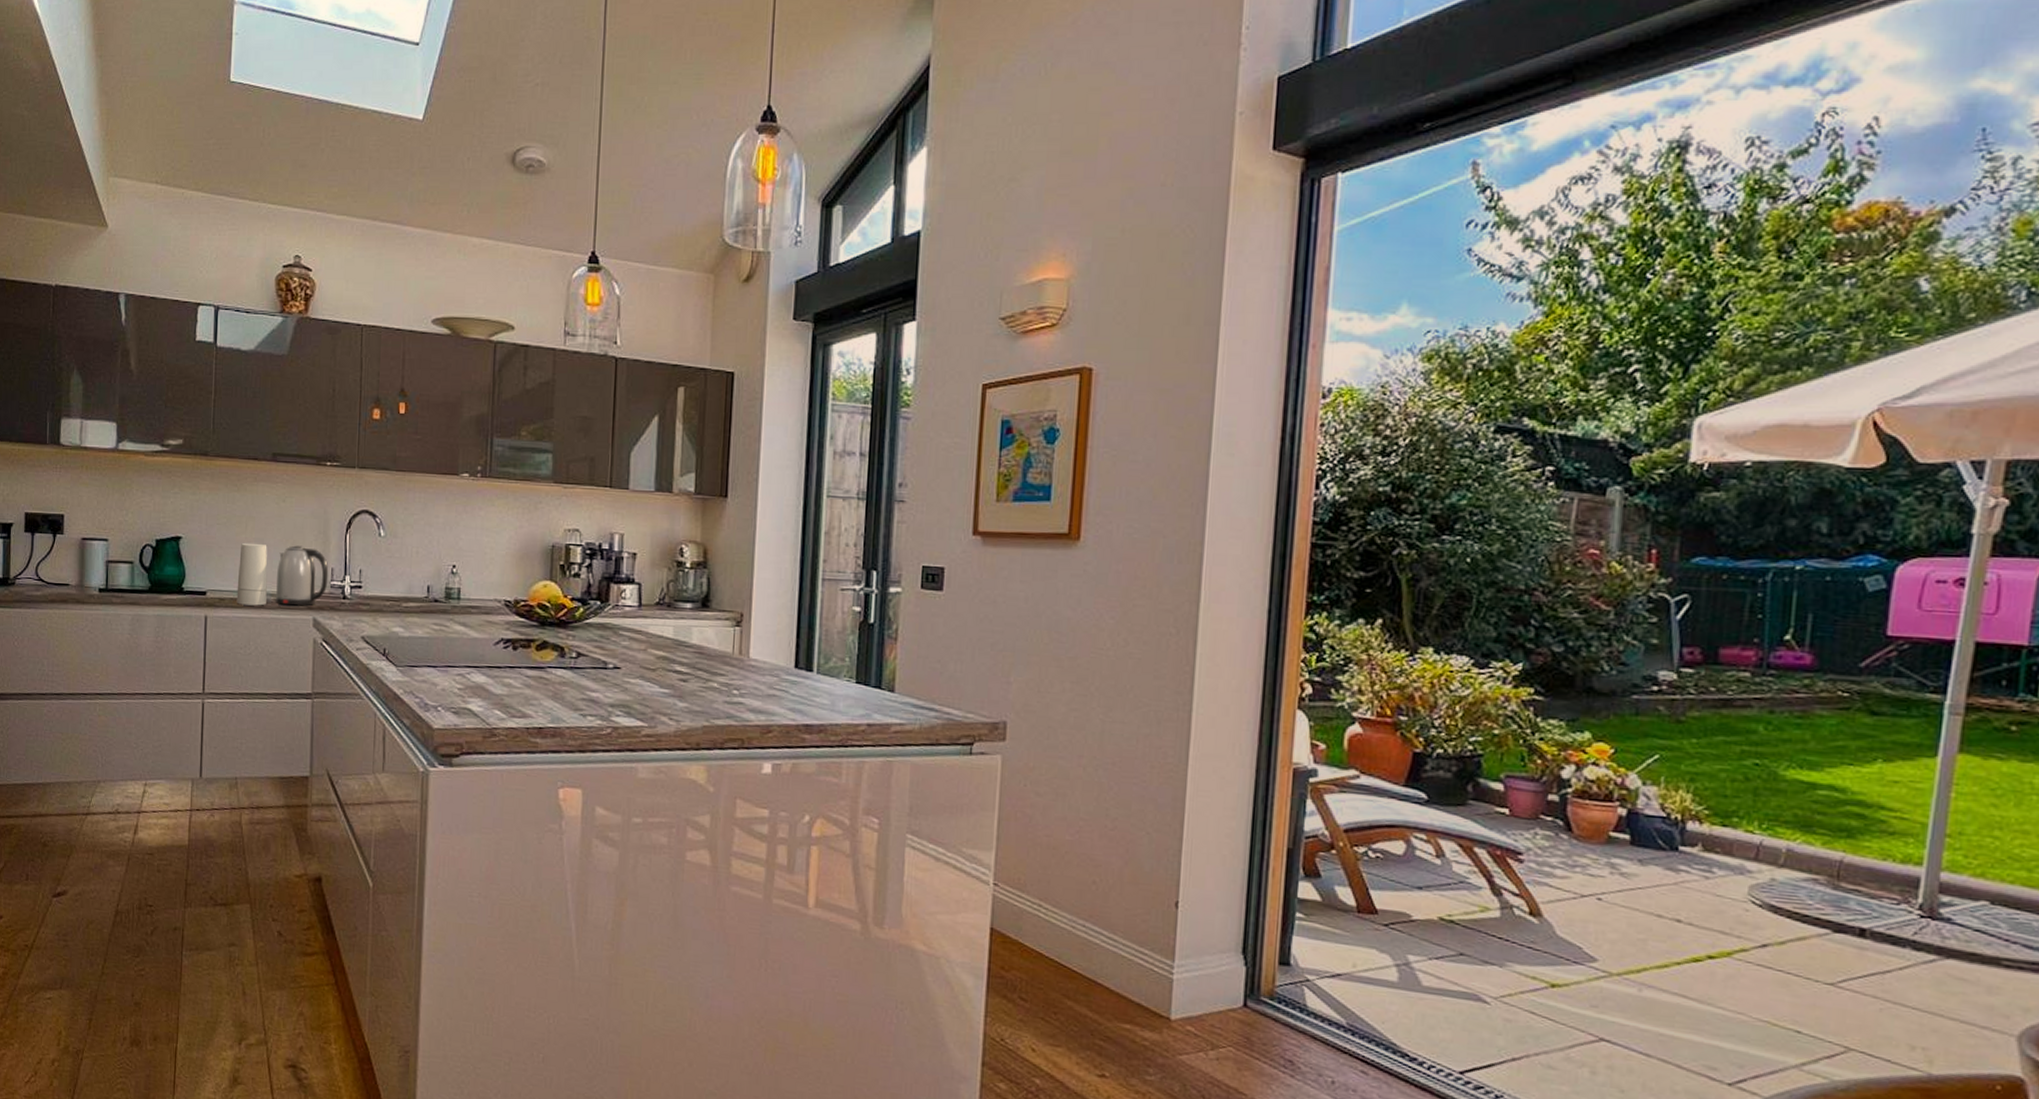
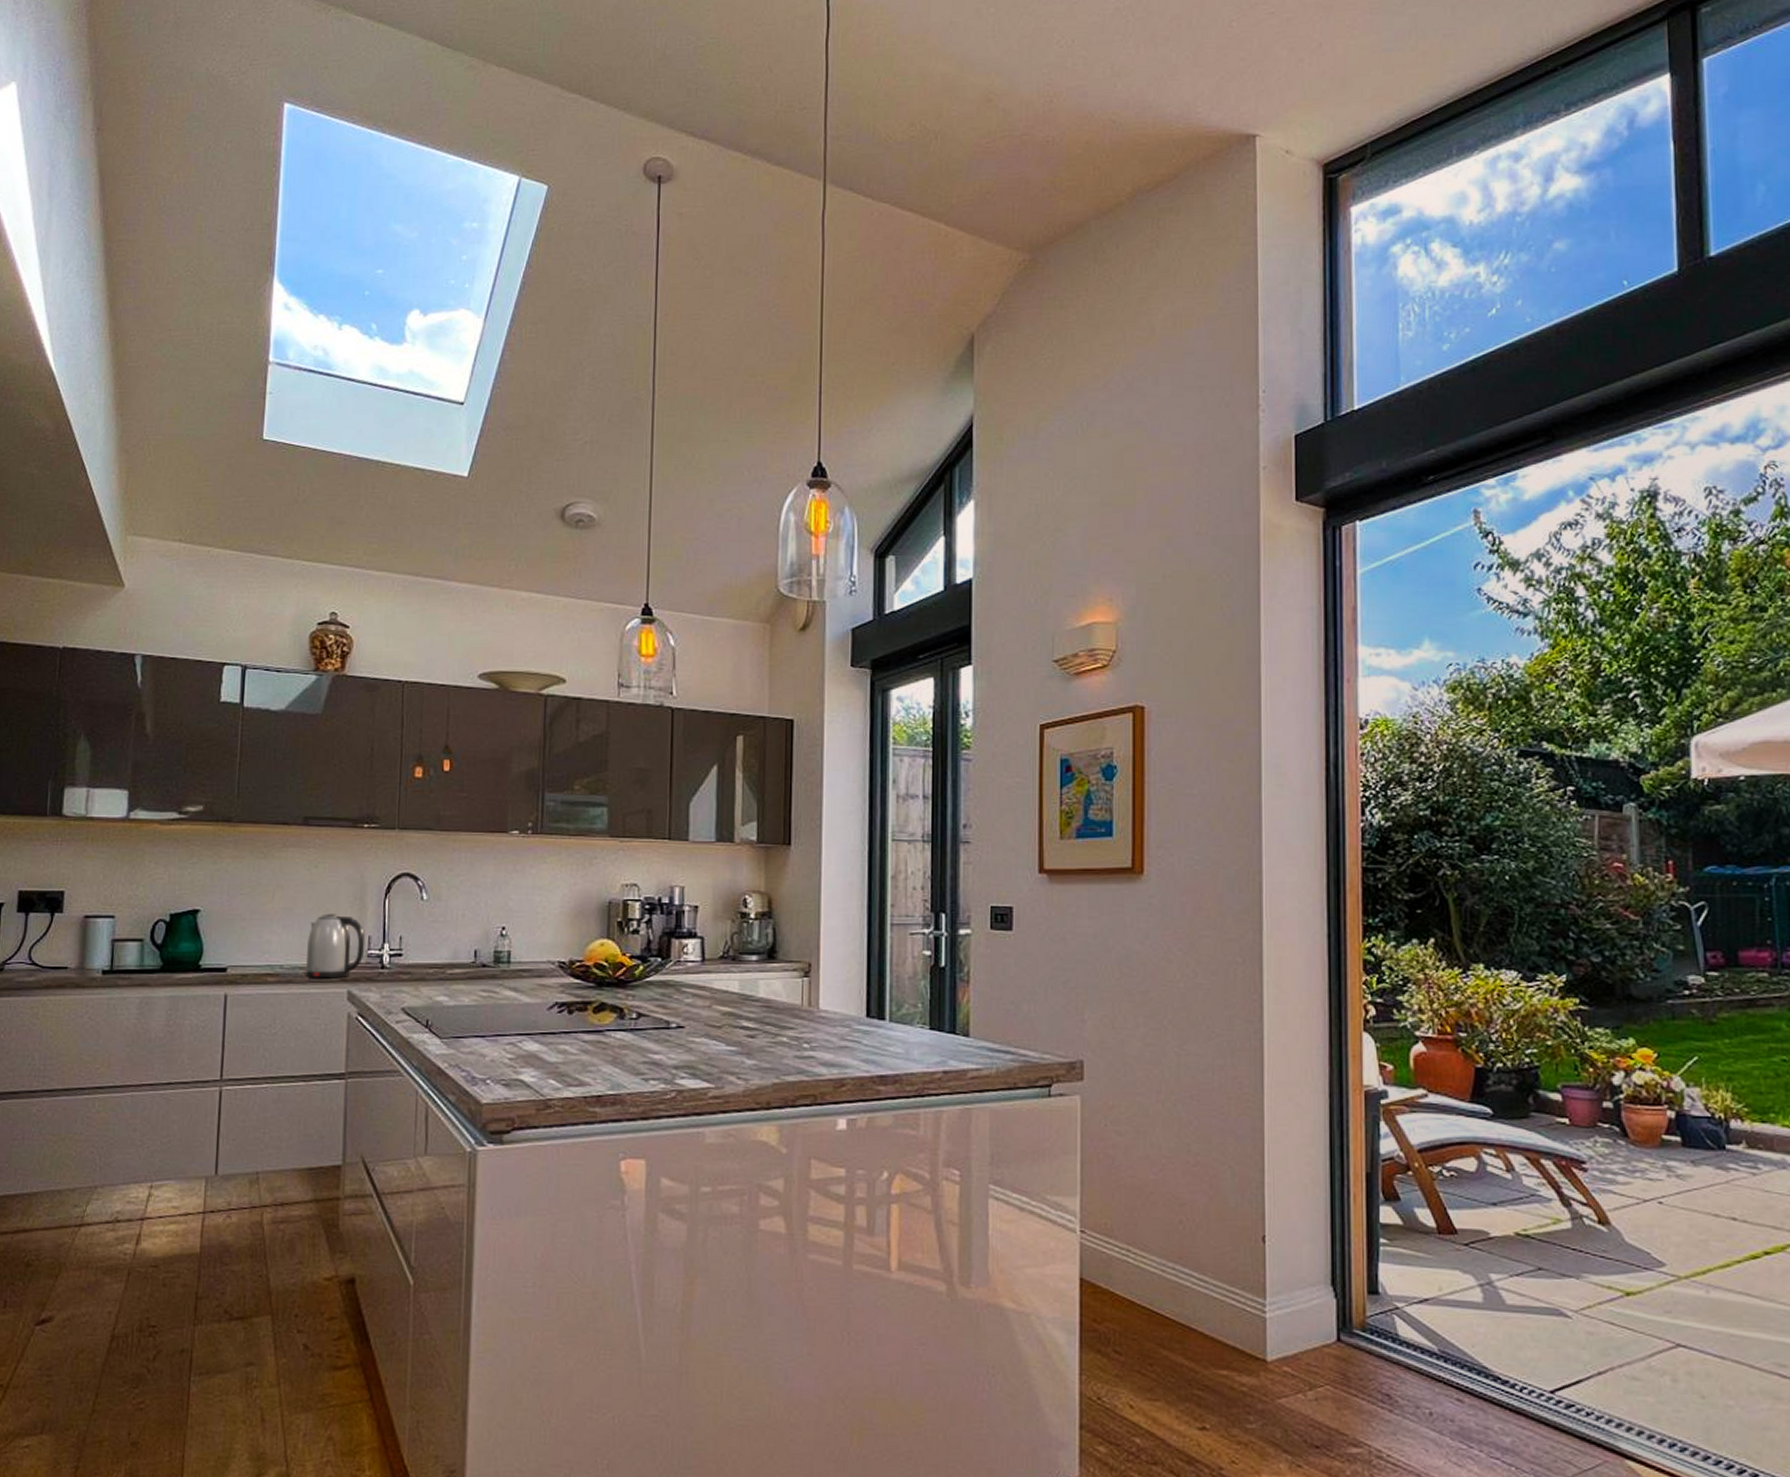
canister: present [236,542,268,606] -> none [261,913,297,981]

